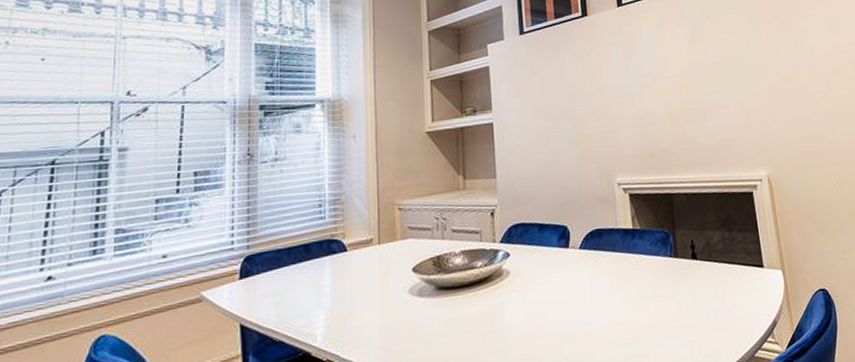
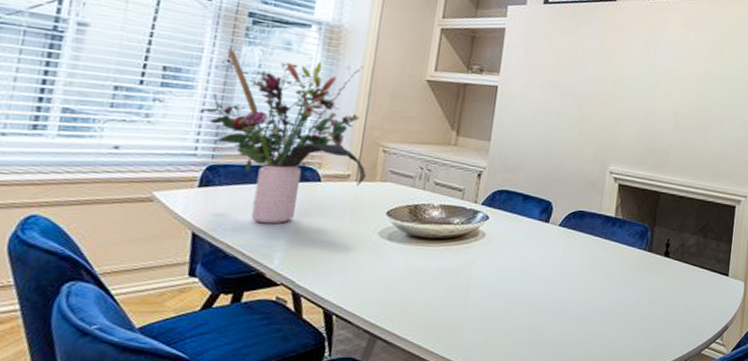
bouquet: none [231,132,387,304] -> present [199,48,366,224]

